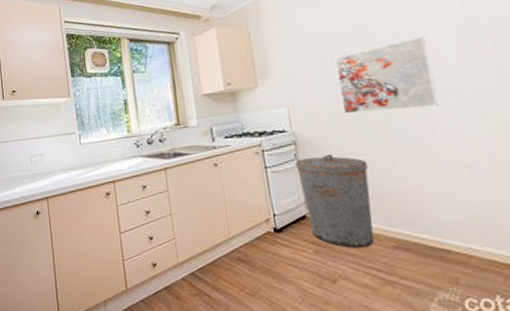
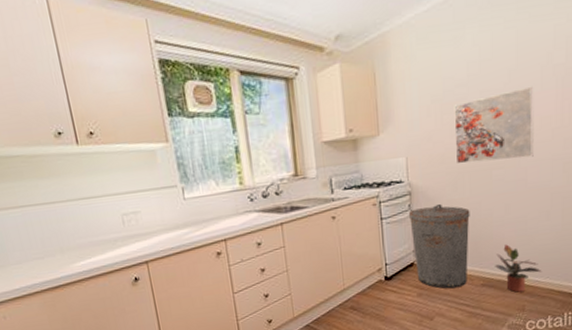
potted plant: none [408,201,476,260] -> present [495,244,542,293]

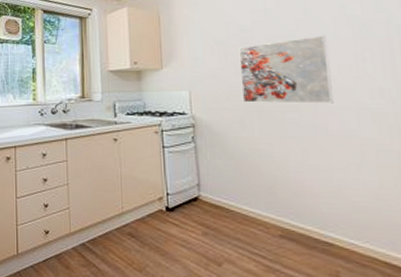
trash can: present [409,203,470,289] -> none [193,139,262,234]
potted plant: present [495,244,542,293] -> none [295,194,359,254]

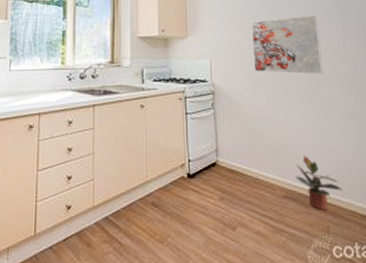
potted plant: none [295,194,359,254] -> present [296,156,343,210]

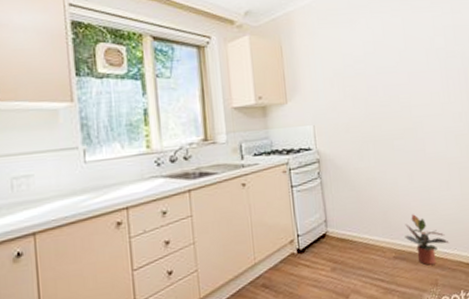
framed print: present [251,15,323,74] -> none [354,65,429,134]

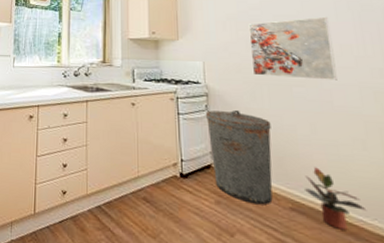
trash can: none [319,171,380,263] -> present [206,109,273,206]
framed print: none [354,65,429,134] -> present [248,16,337,81]

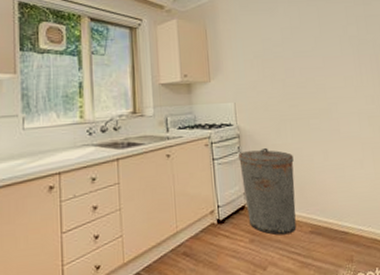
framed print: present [248,16,337,81] -> none [273,51,343,112]
potted plant: present [305,167,367,230] -> none [320,190,364,241]

